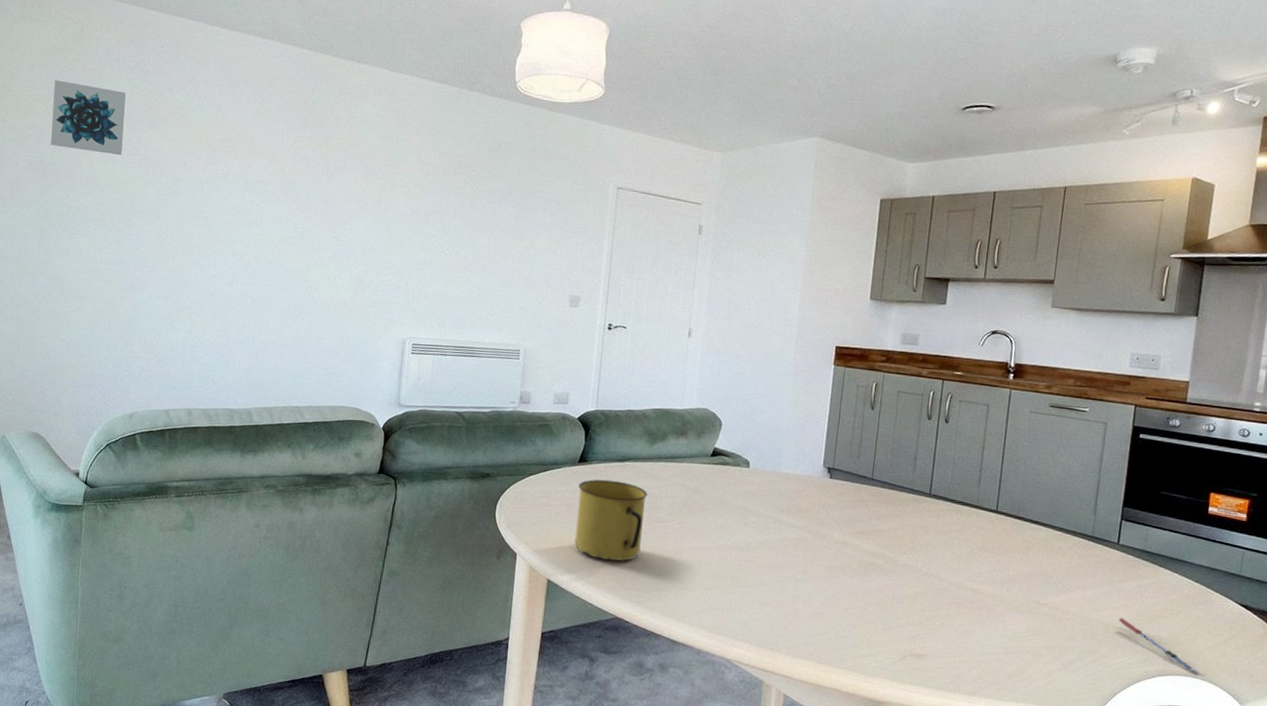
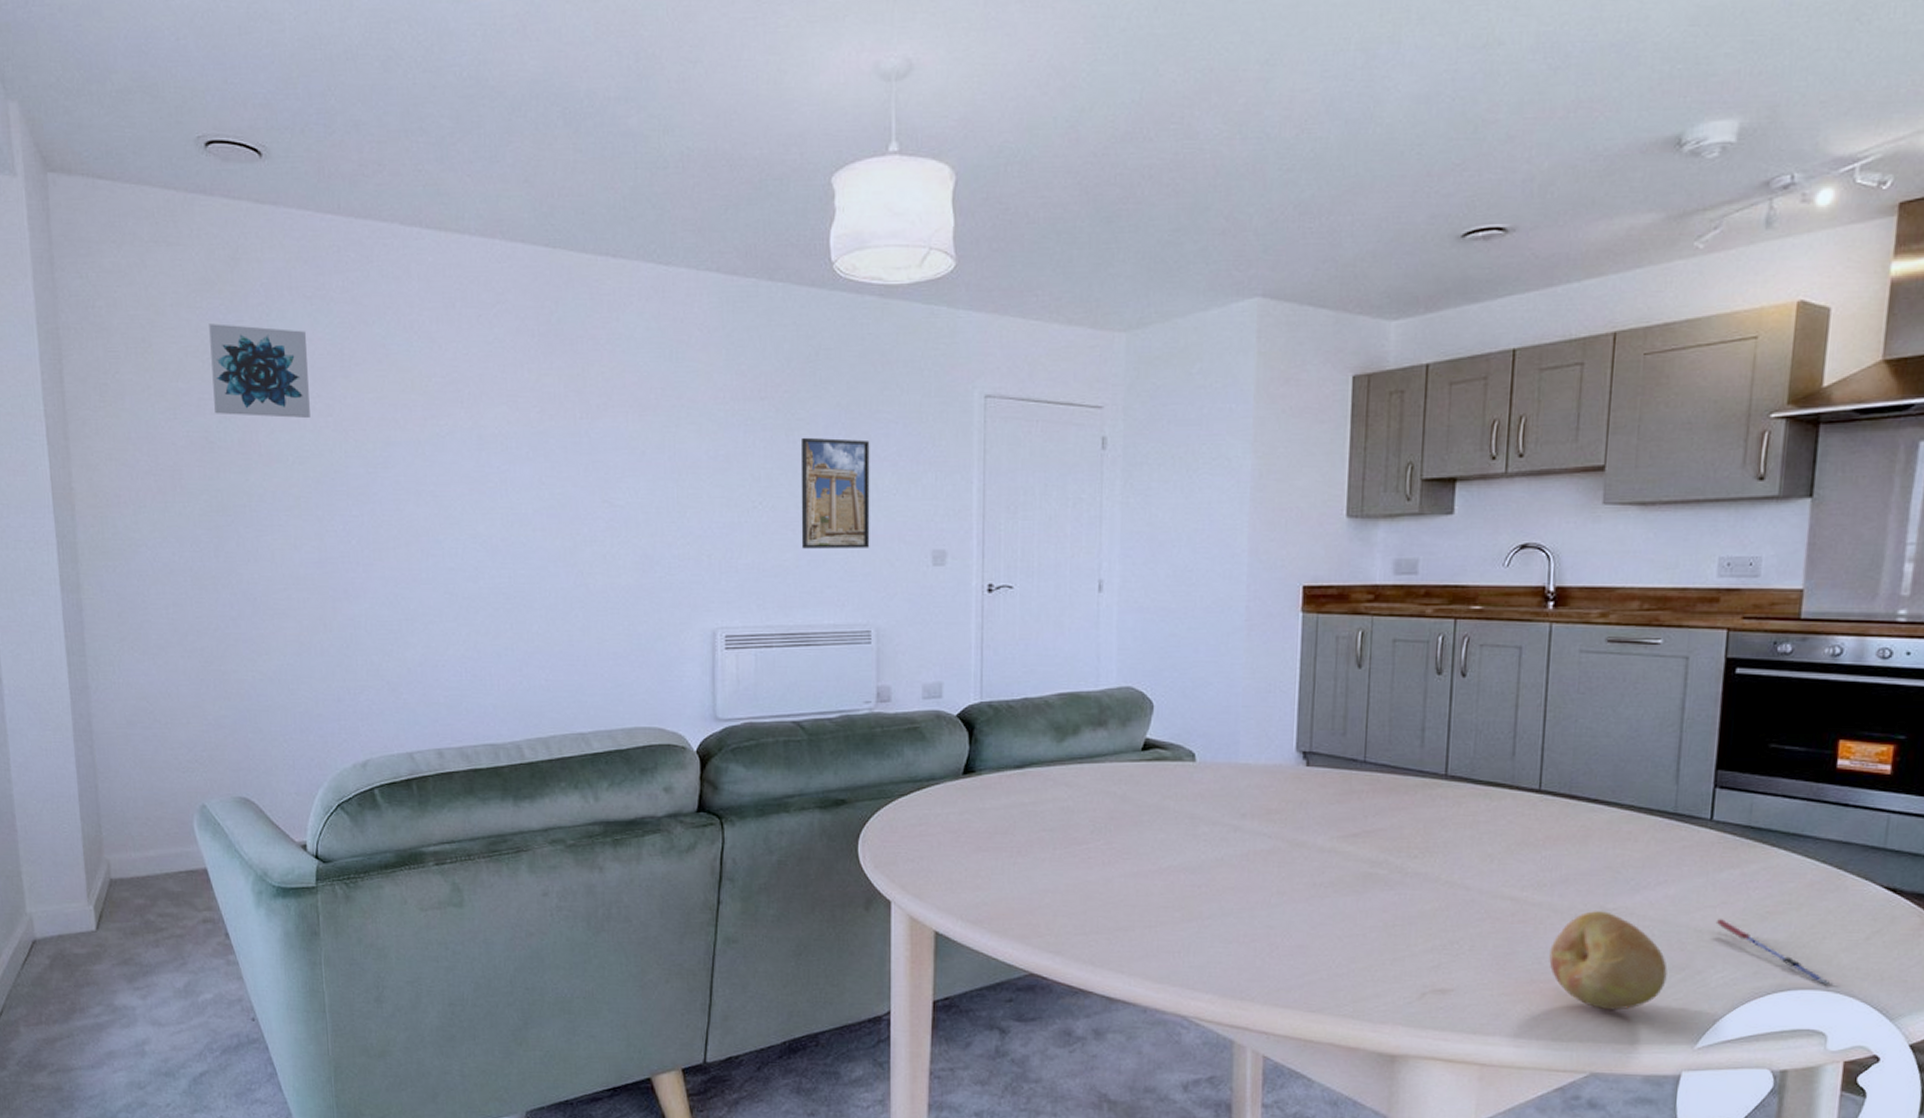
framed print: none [474,204,532,290] -> present [800,437,870,549]
mug: present [574,479,648,561] -> none [966,794,1060,900]
fruit: none [997,604,1082,681] -> present [1549,910,1668,1010]

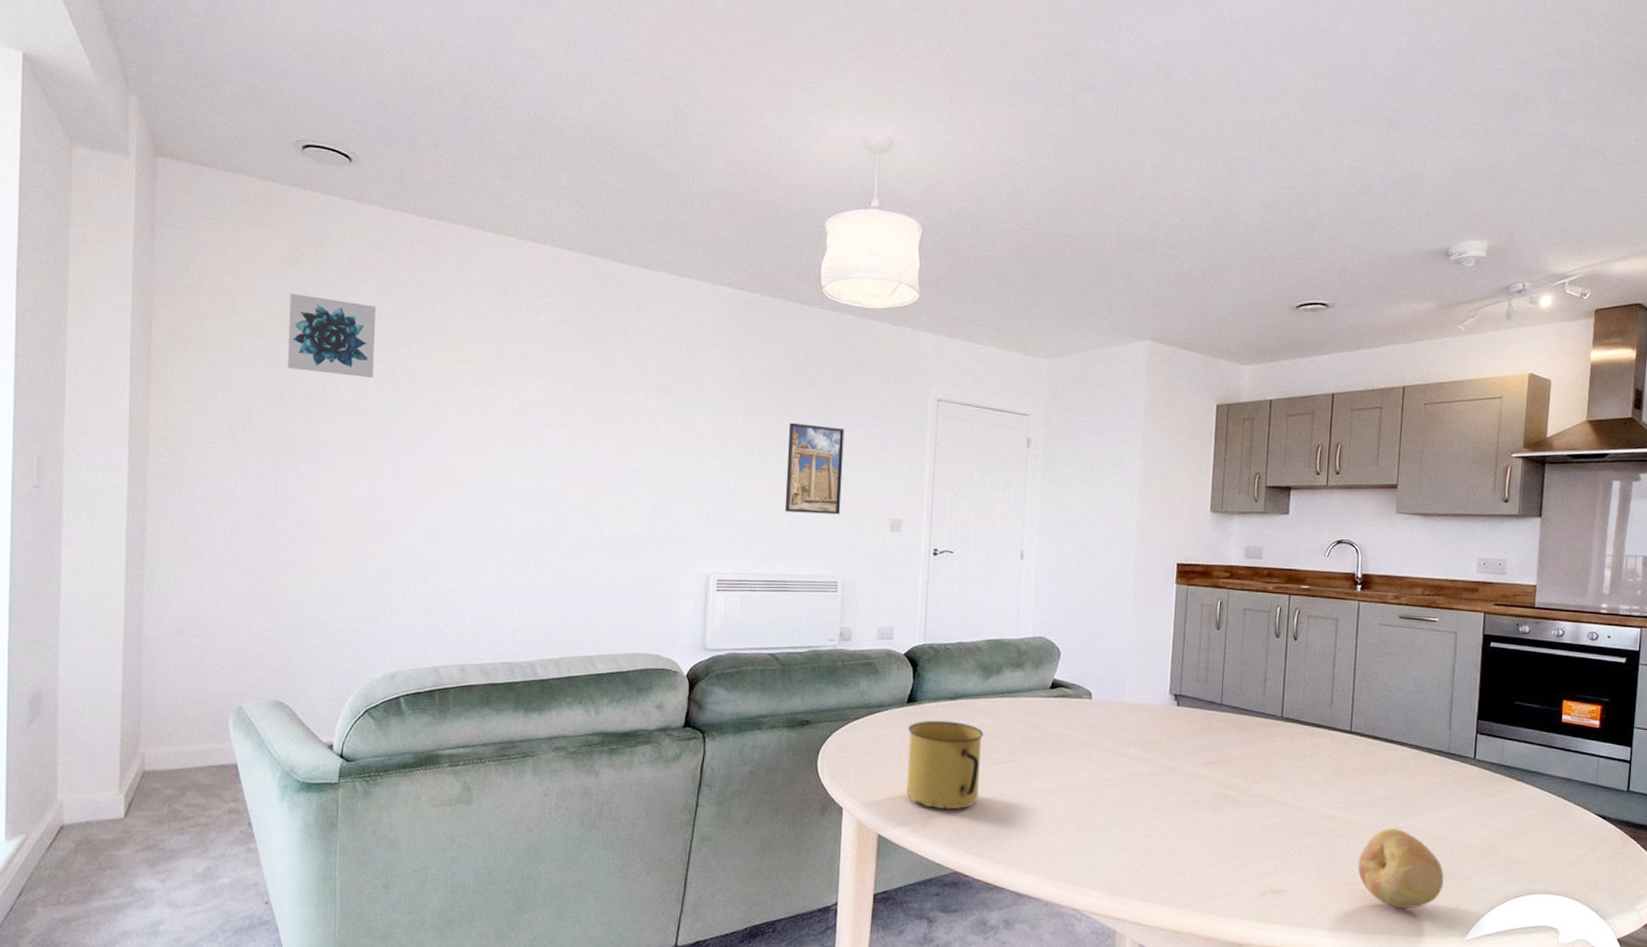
mug: none [966,794,1060,900] -> present [906,720,984,810]
pen: present [1715,919,1833,985] -> none [1478,837,1562,891]

